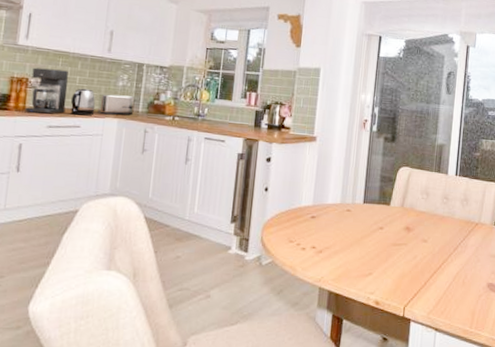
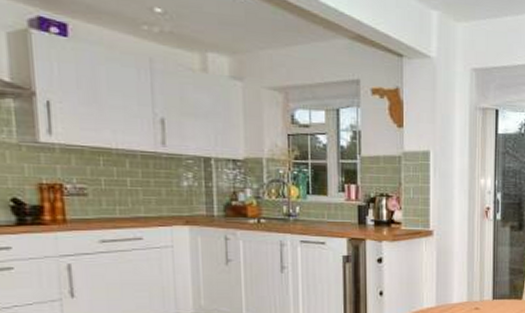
coffee maker: present [25,67,69,114] -> none [66,170,119,226]
kettle: present [70,88,95,116] -> none [124,192,158,225]
toaster: present [98,93,137,116] -> none [159,197,209,222]

